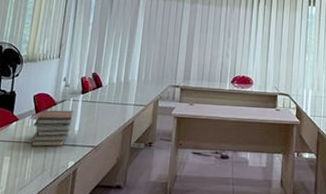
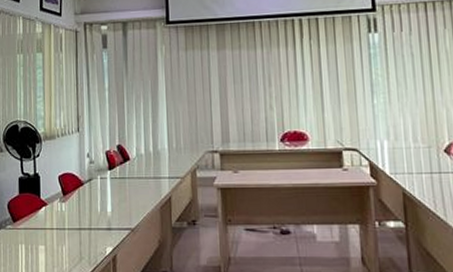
book stack: present [30,110,73,147] -> none [62,190,103,233]

